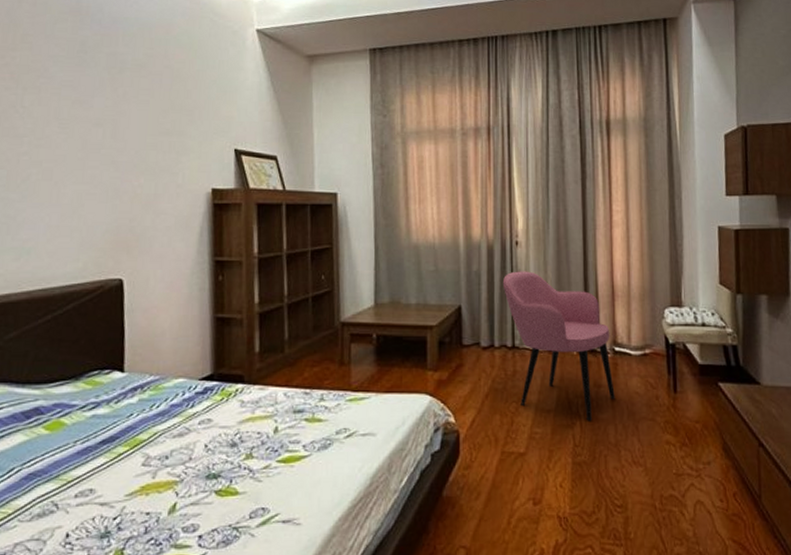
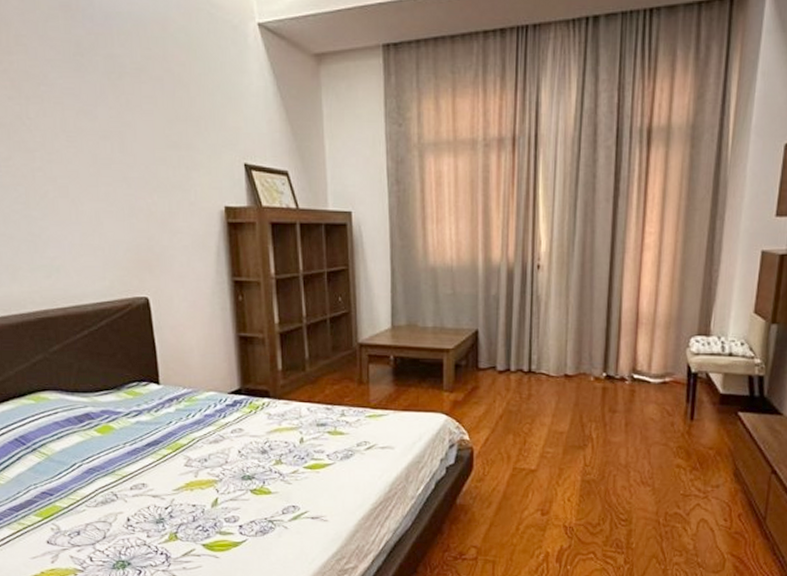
armchair: present [502,271,615,421] -> none [521,296,630,444]

